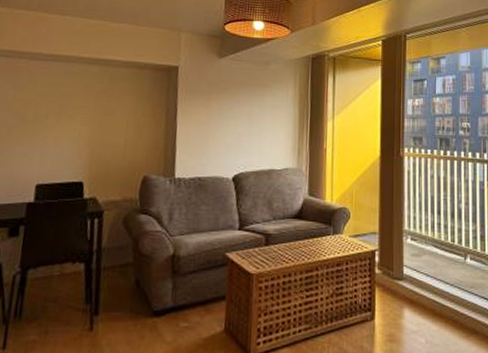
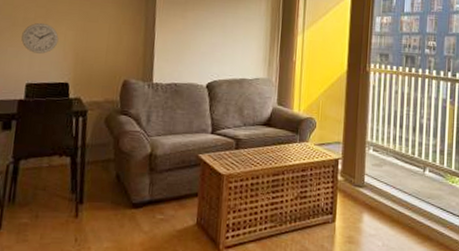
wall clock: none [31,118,73,152] -> present [21,22,59,54]

